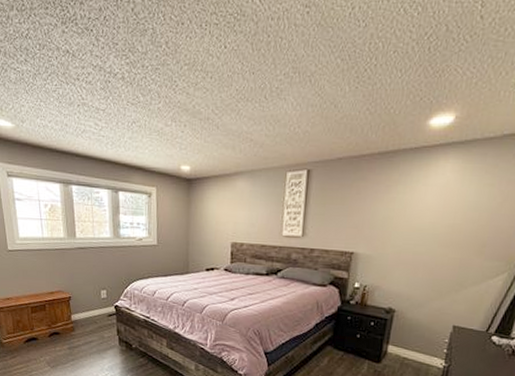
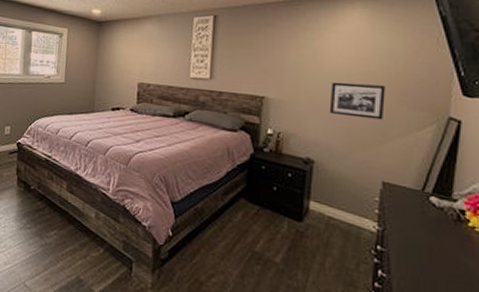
picture frame: none [413,235,467,271] -> present [329,82,385,120]

